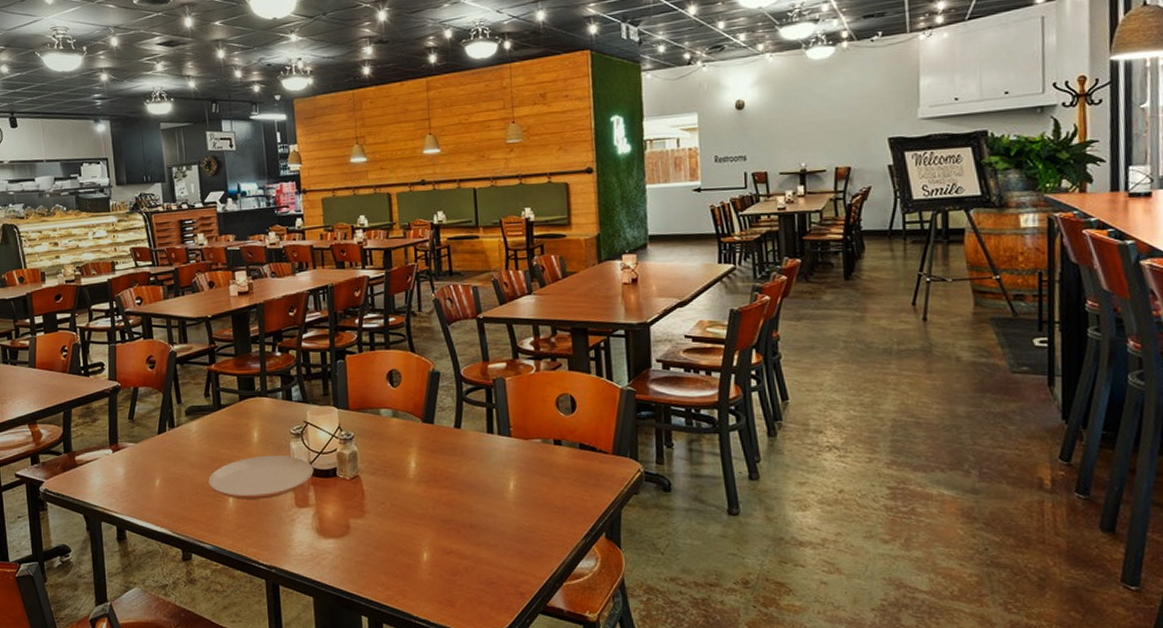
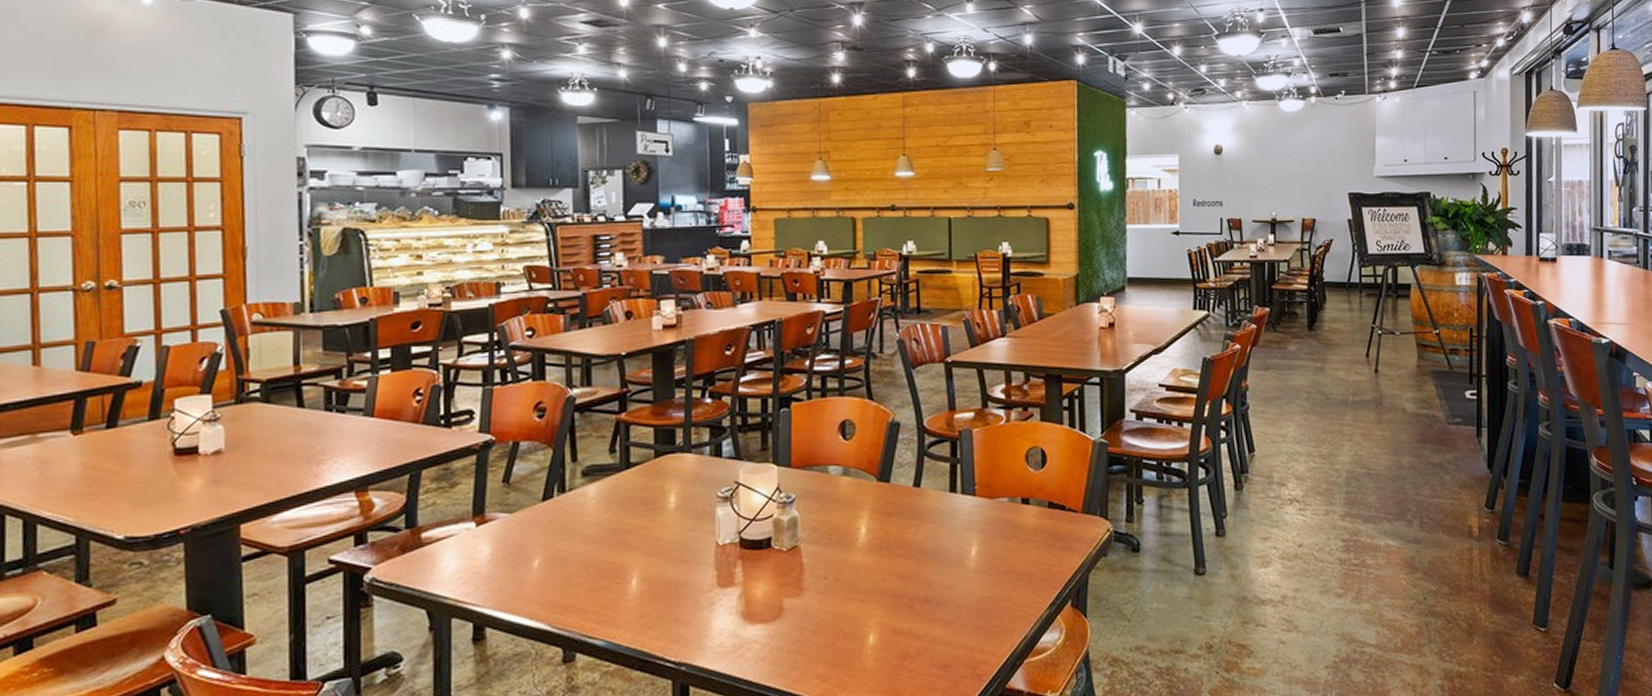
plate: present [208,455,314,500] -> none [606,524,743,581]

